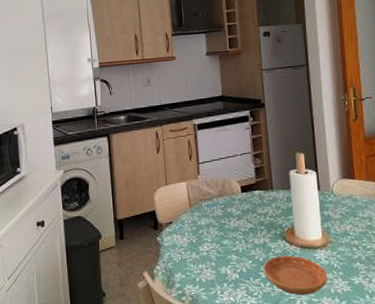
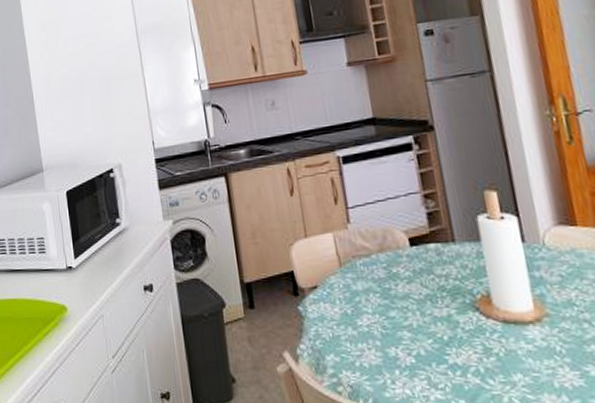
saucer: present [263,255,328,296] -> none [449,333,548,390]

